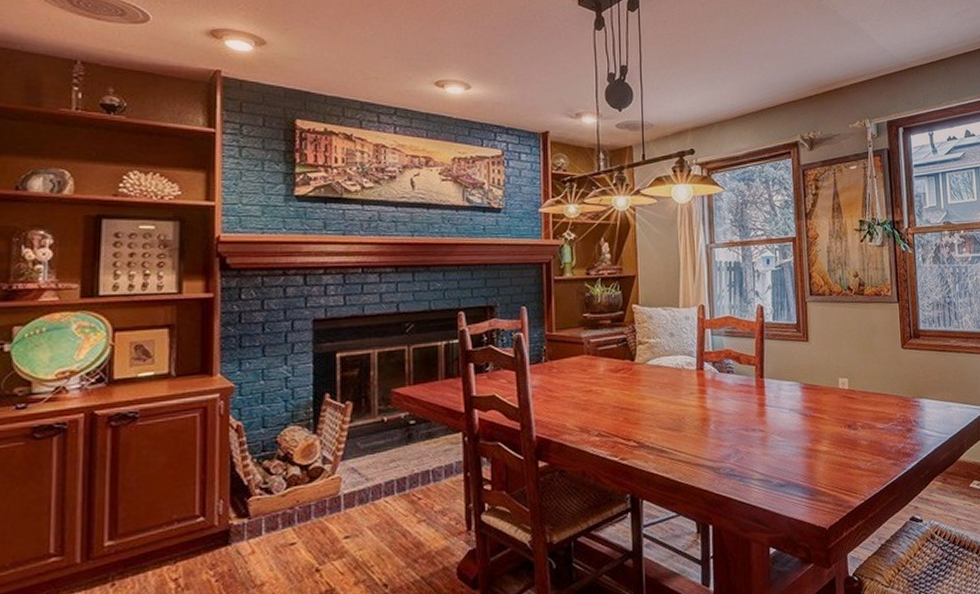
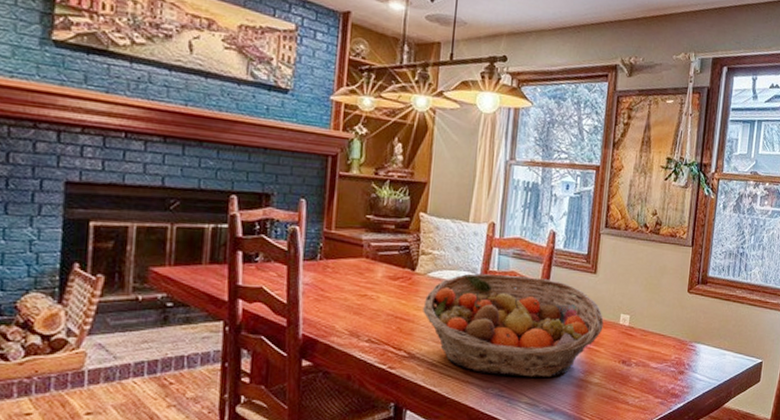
fruit basket: none [646,352,823,454] -> present [423,273,604,377]

